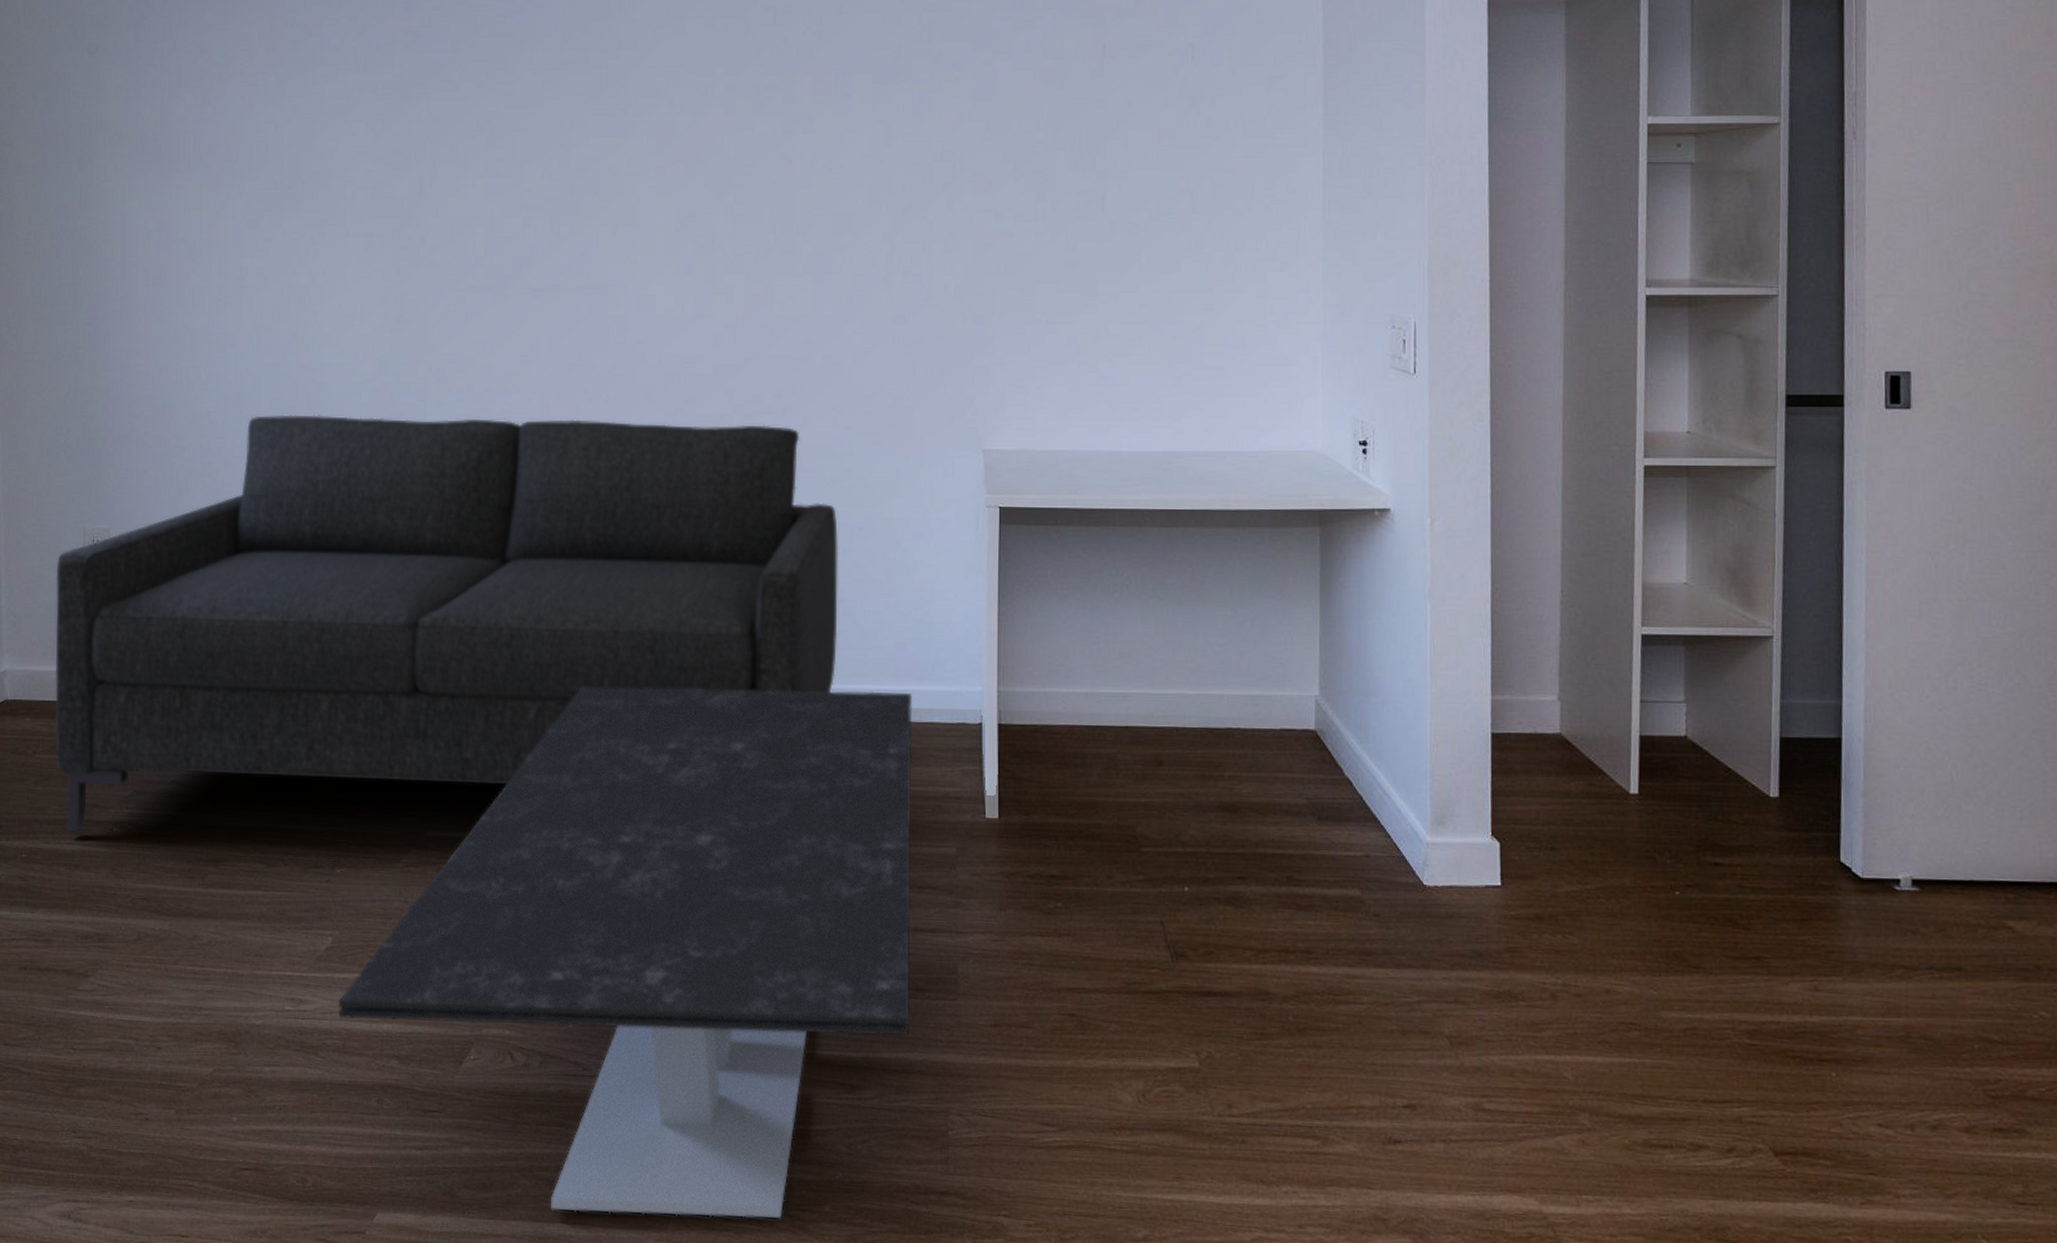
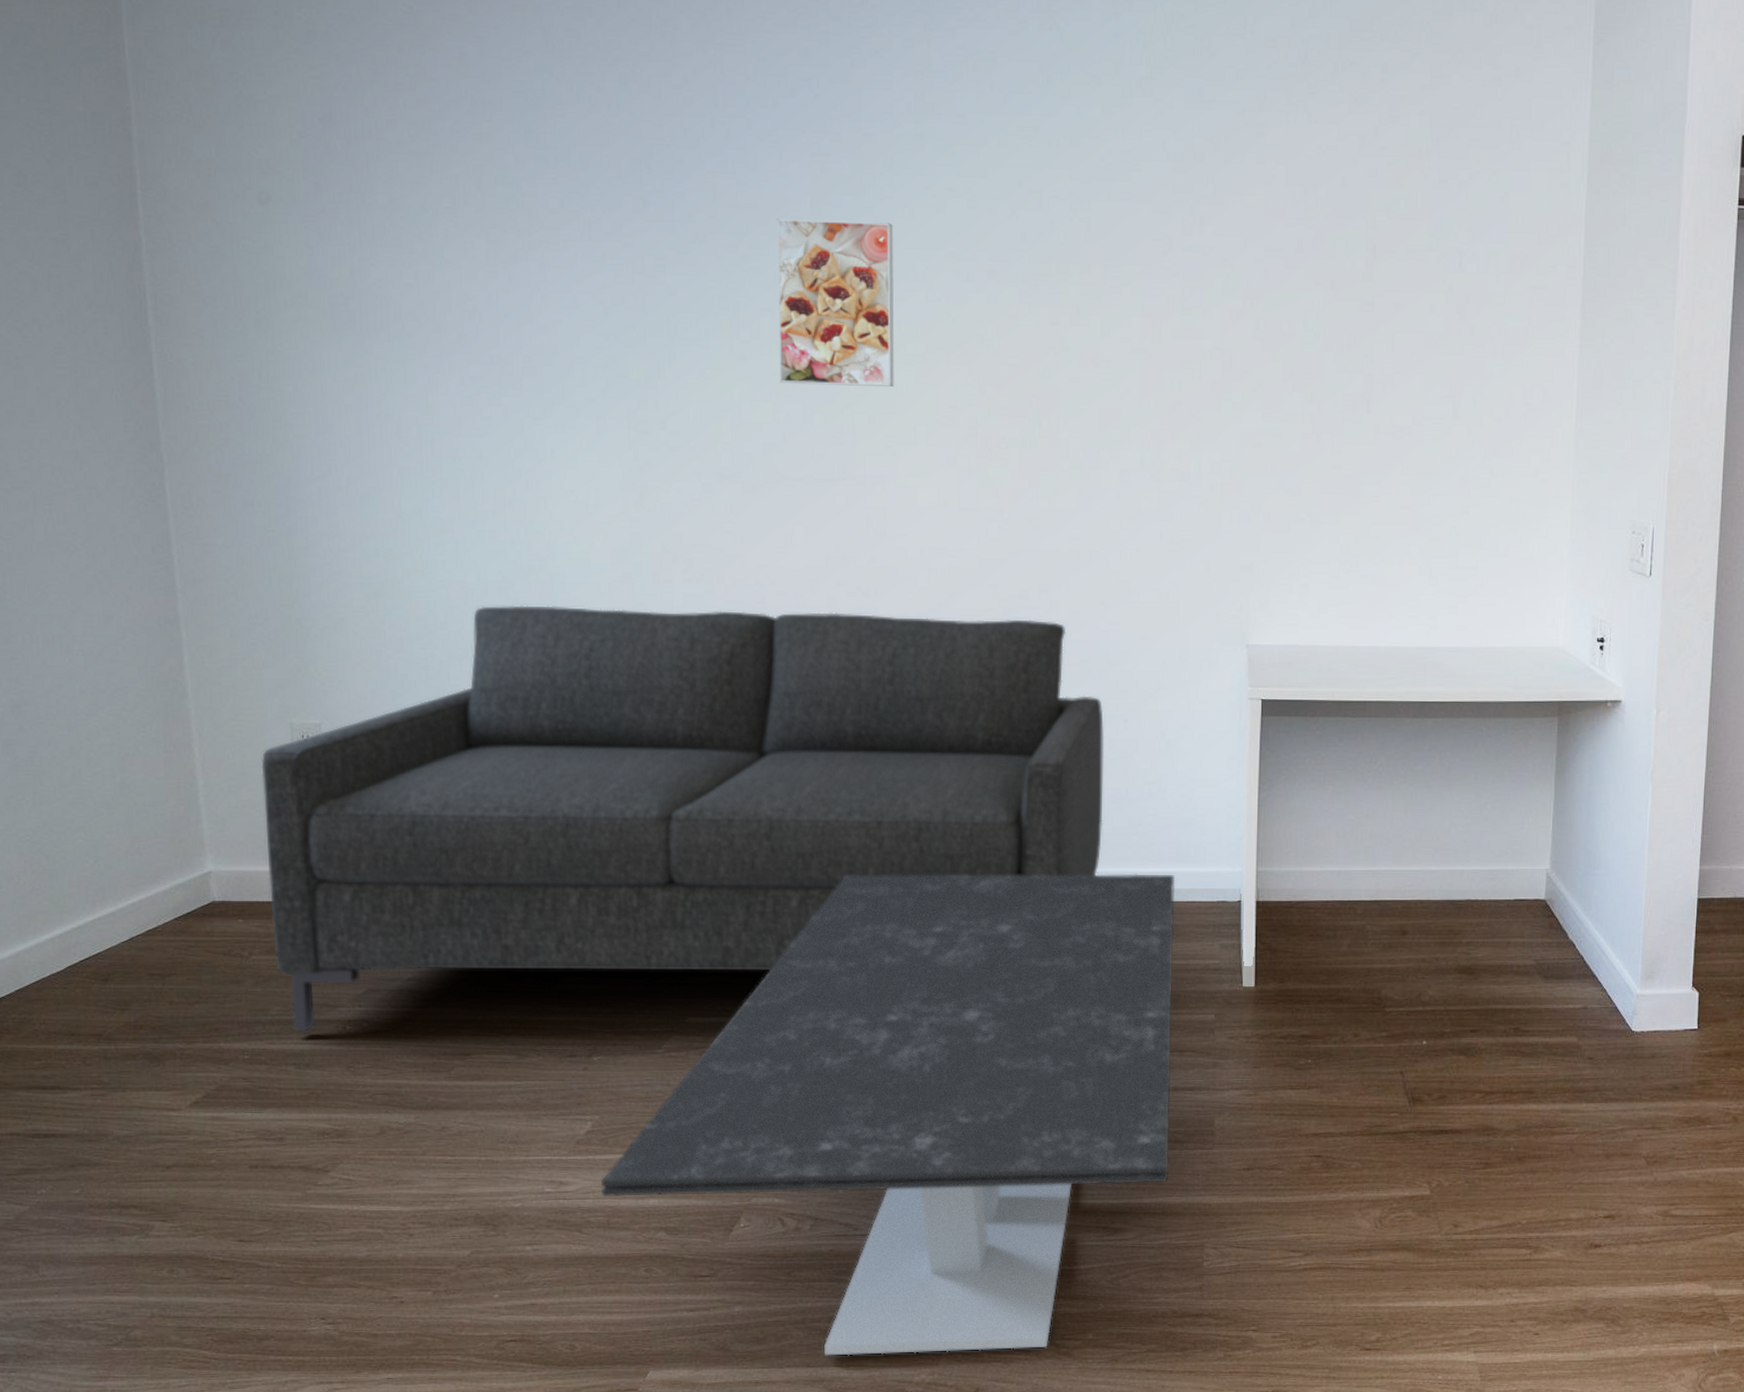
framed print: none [530,44,636,199] -> present [777,219,894,387]

